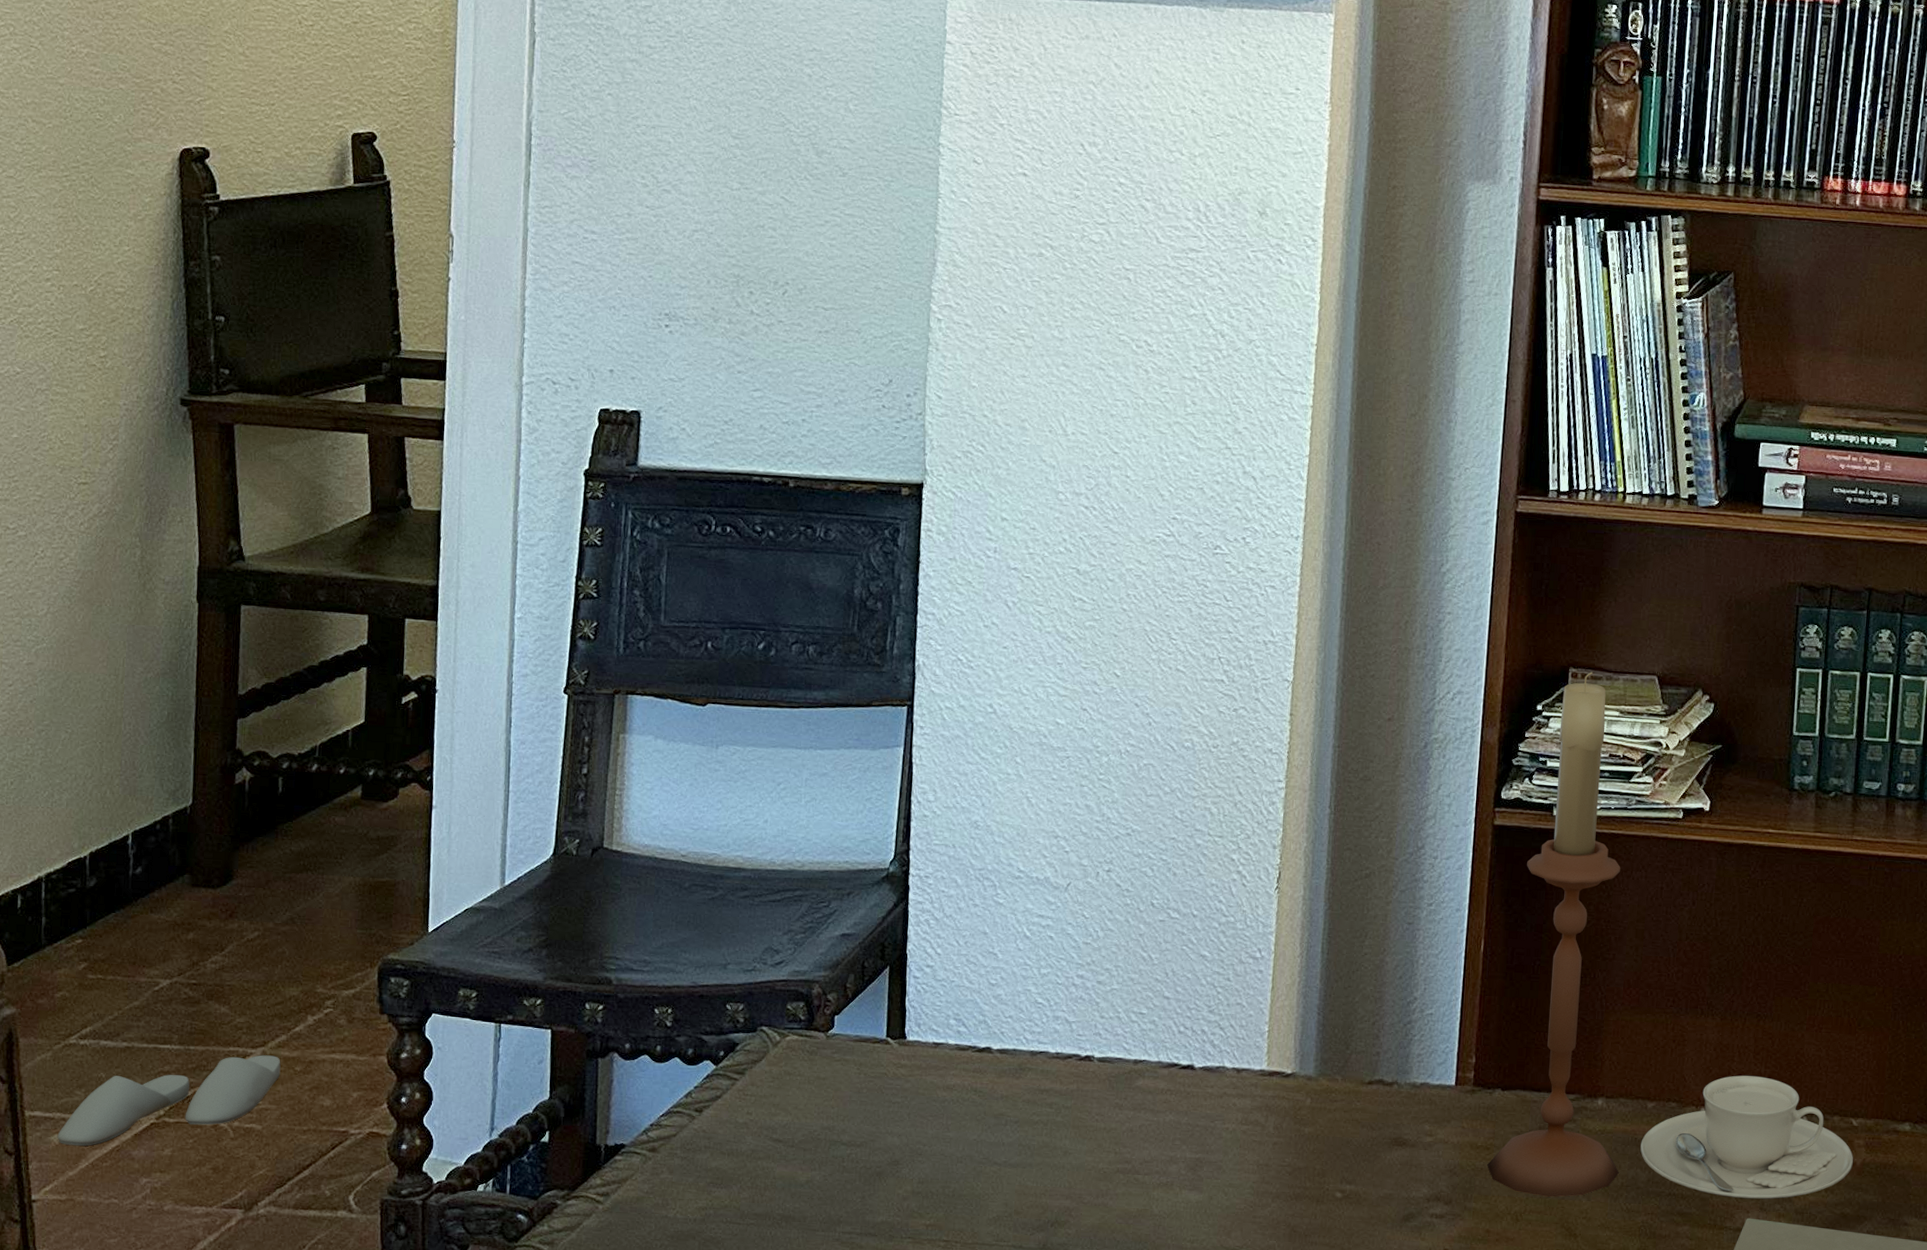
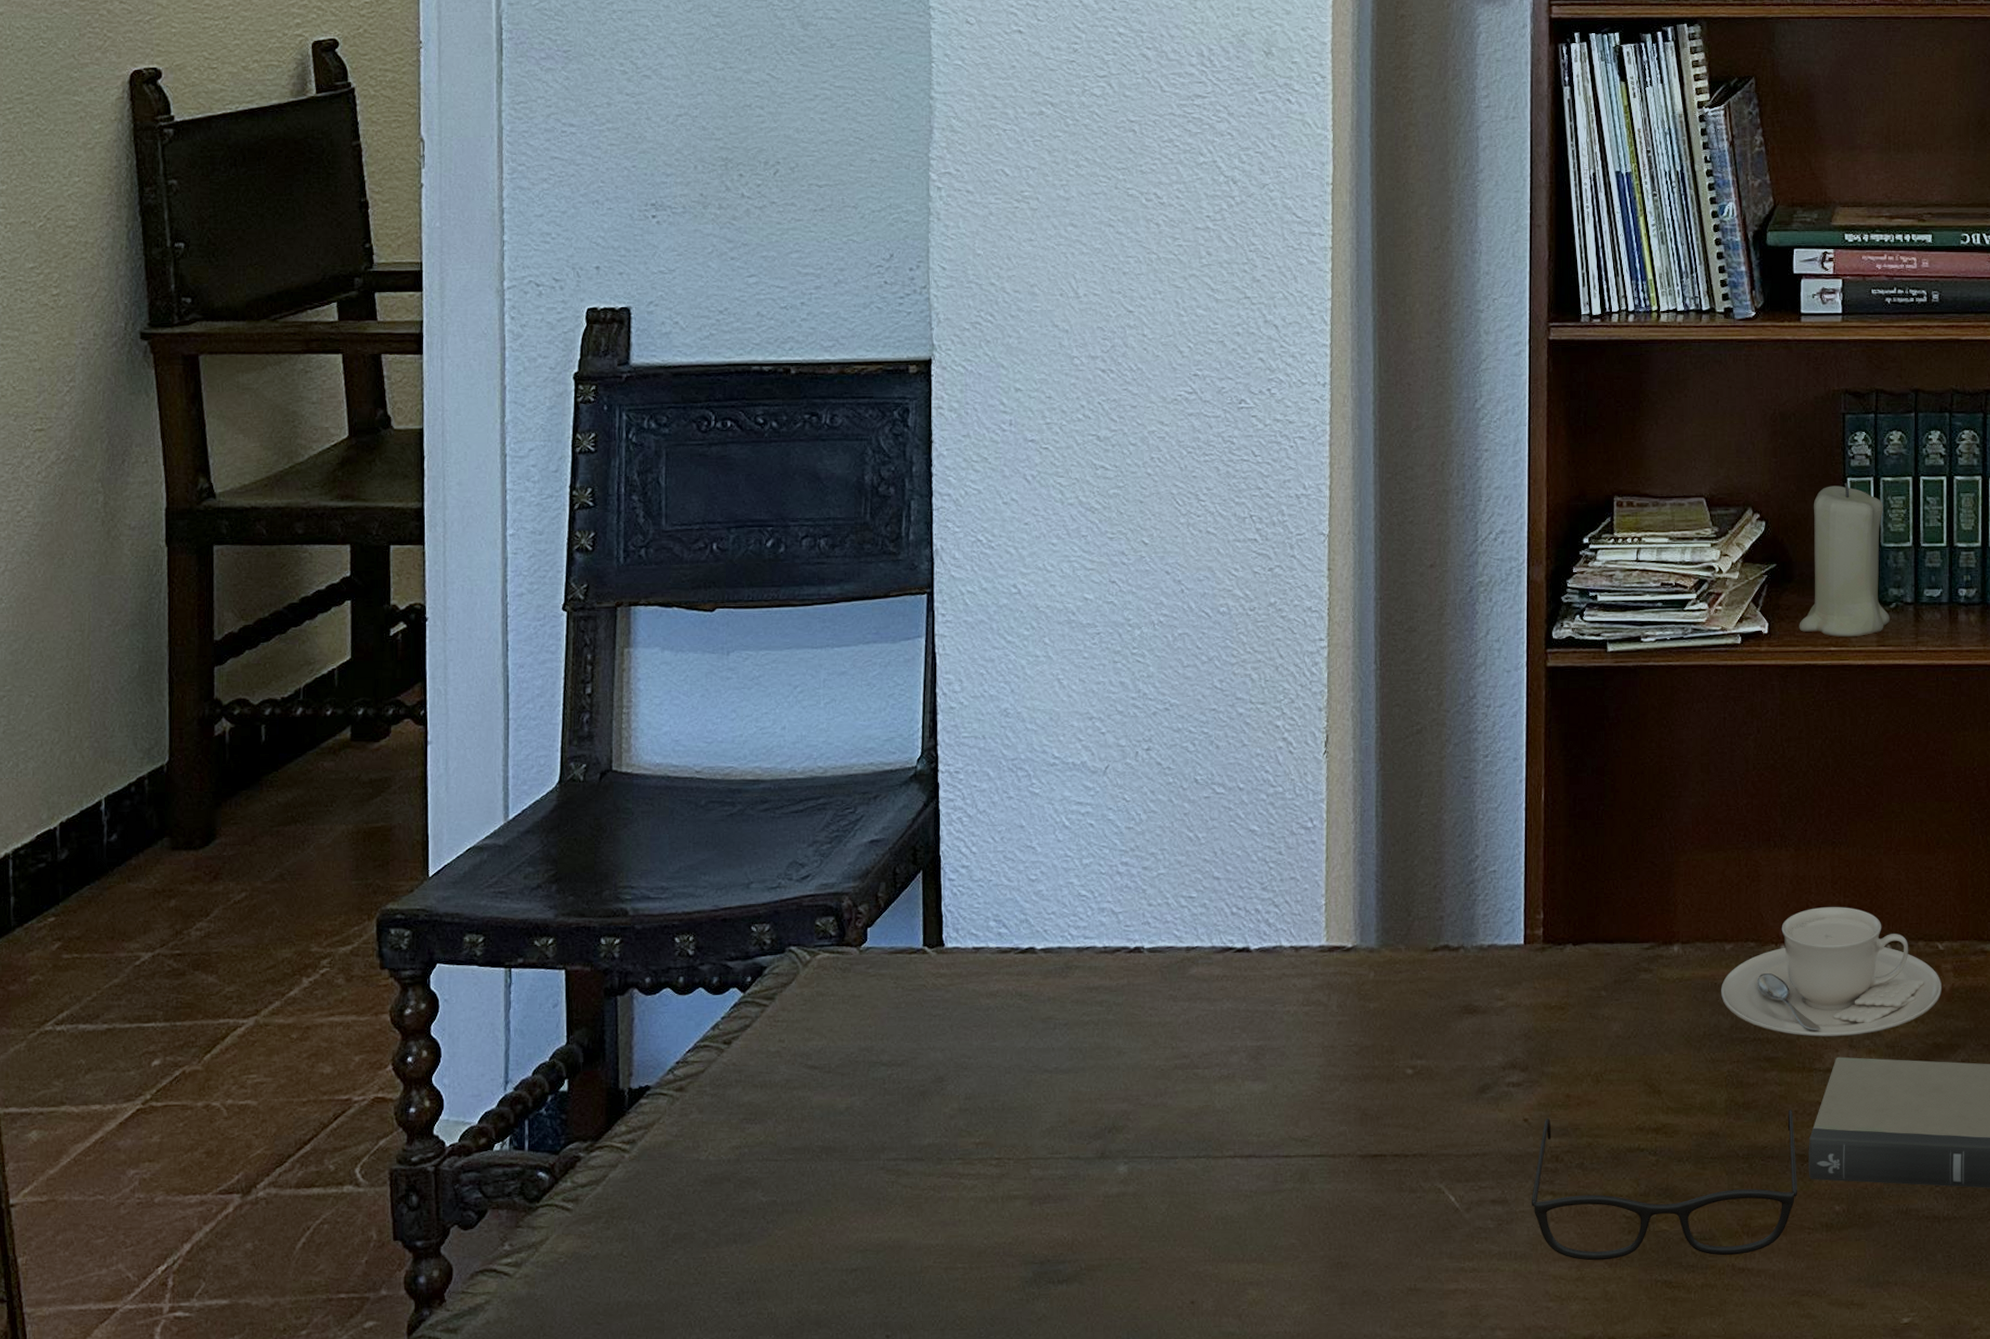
slippers: present [57,1055,281,1147] -> none [35,1024,276,1142]
candlestick: present [1487,672,1621,1197] -> none [1563,499,1700,1054]
candle: none [1739,672,1830,821] -> present [1799,482,1890,638]

